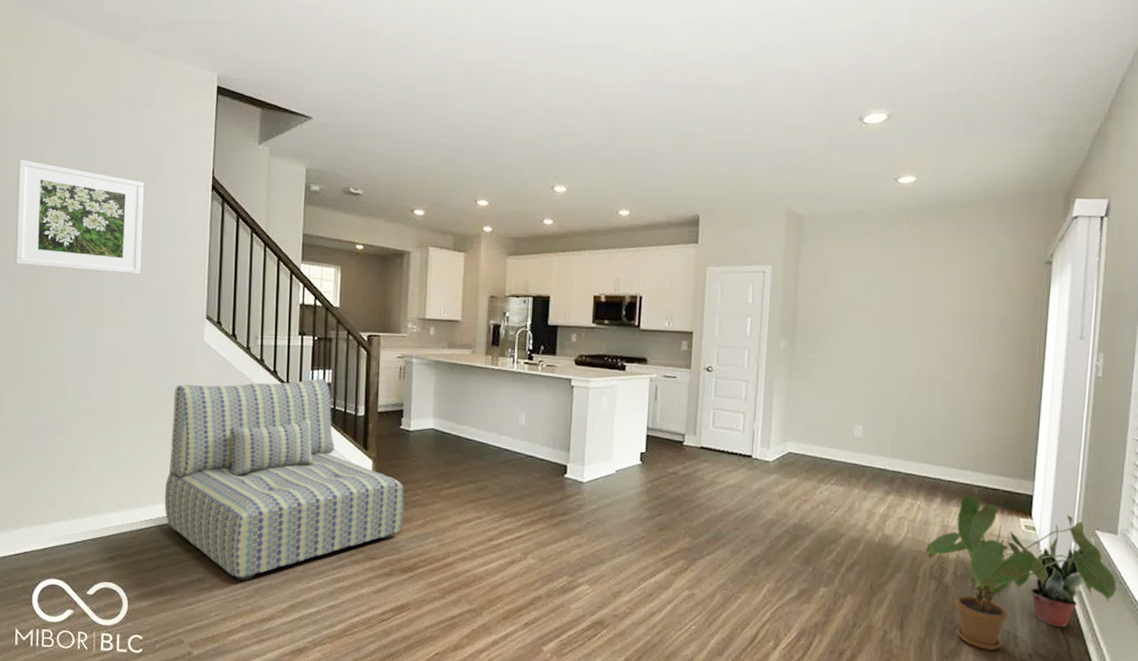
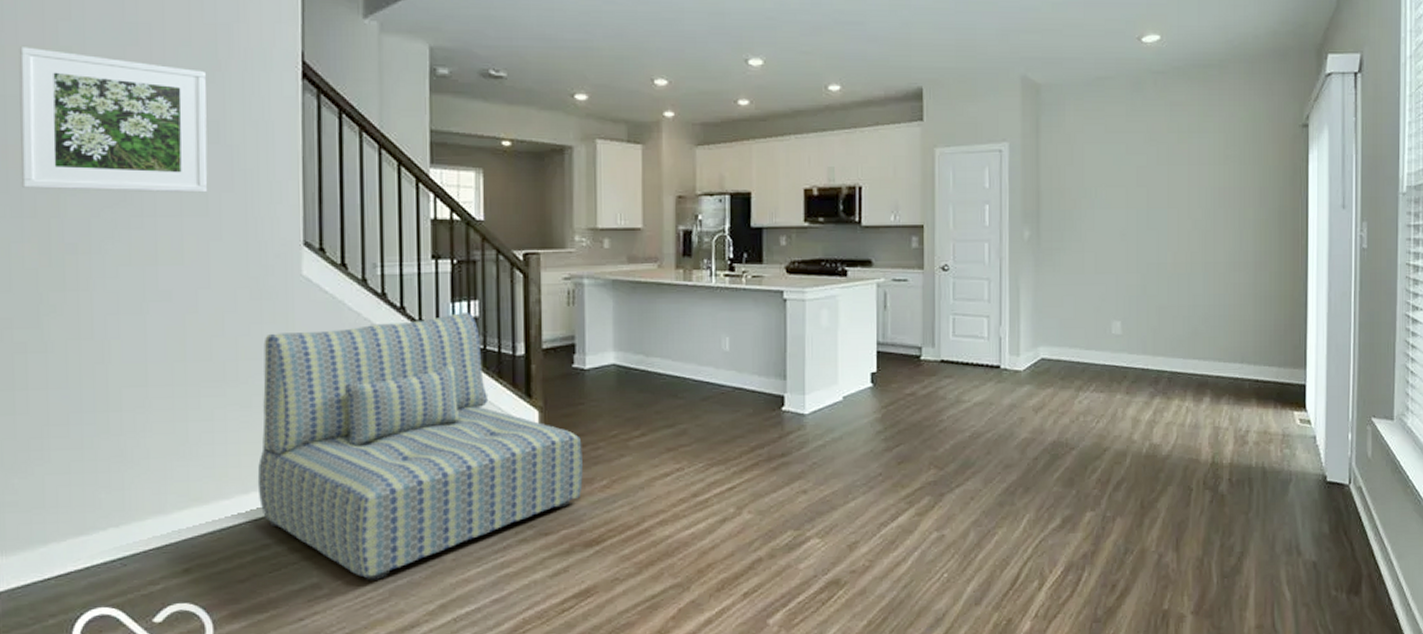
house plant: present [926,495,1117,650] -> none [1198,391,1397,563]
potted plant: present [1010,525,1085,628] -> none [1284,415,1364,529]

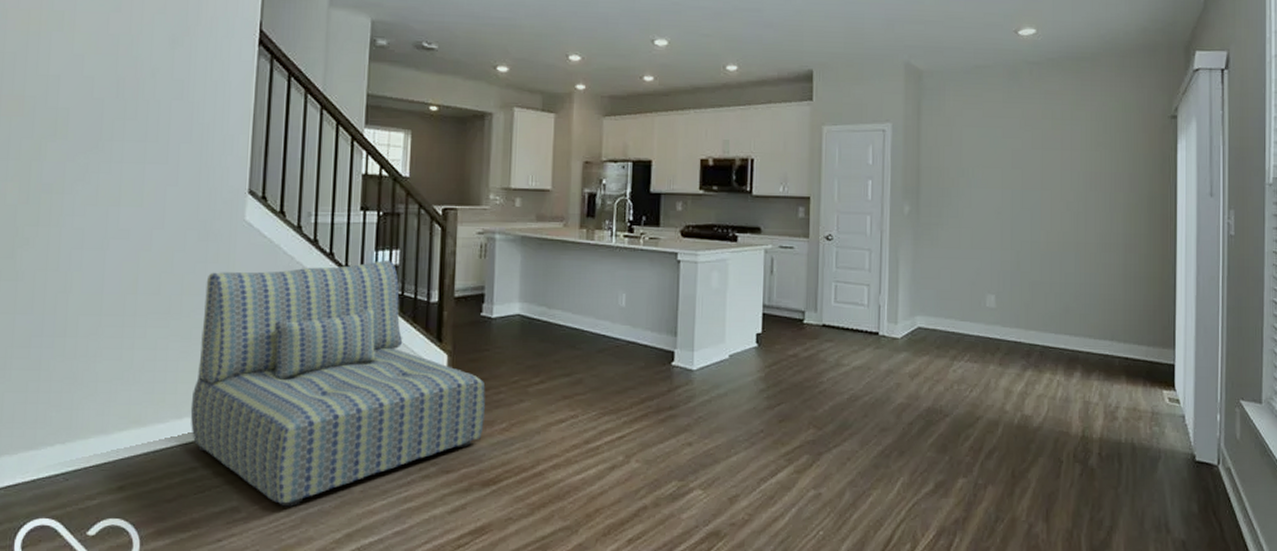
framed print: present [18,47,208,193] -> none [10,10,176,143]

